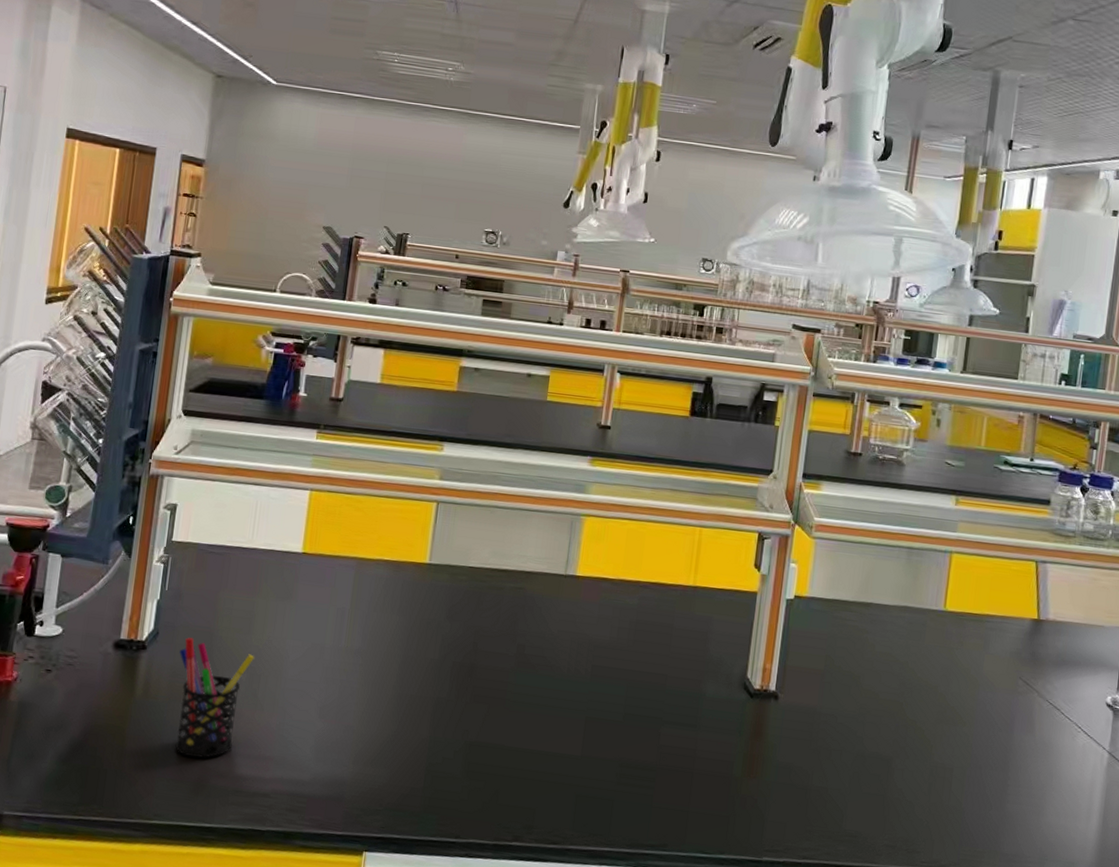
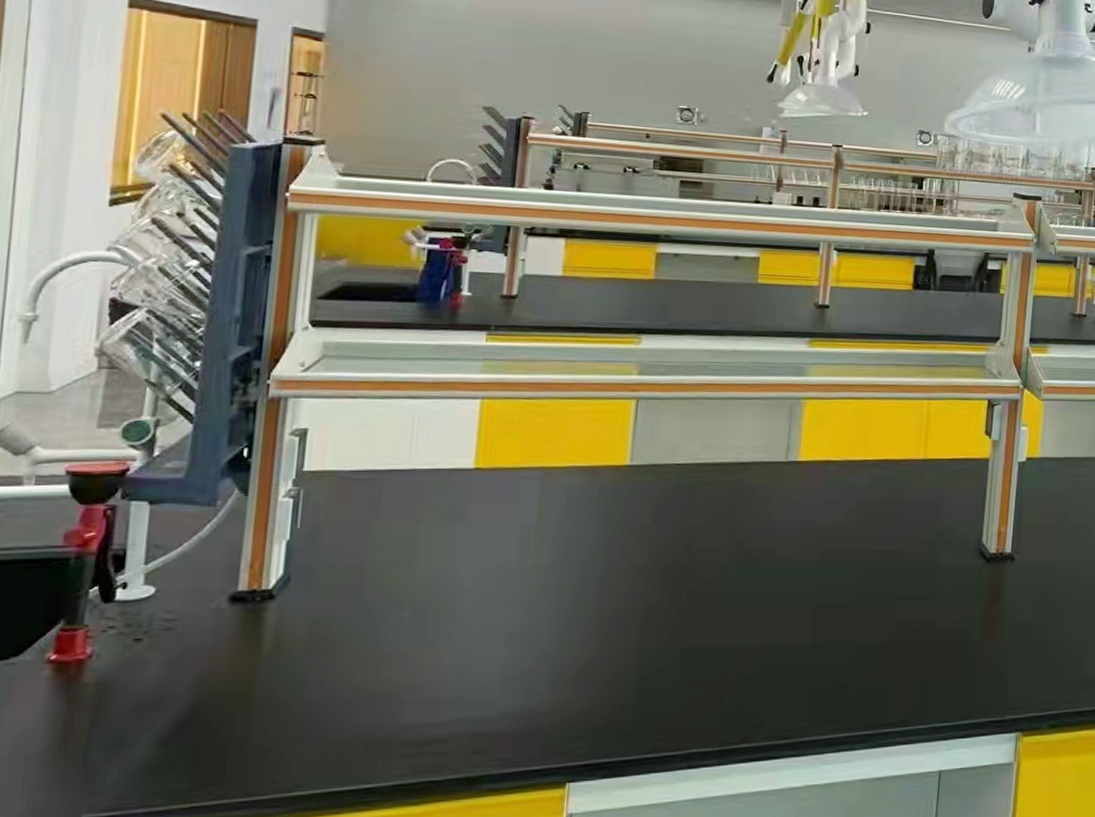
pen holder: present [175,637,255,758] -> none [319,579,420,713]

